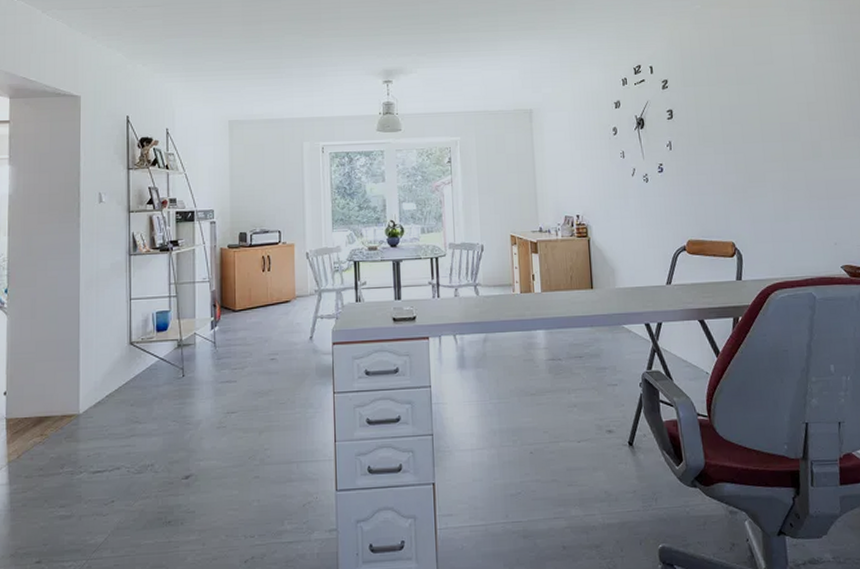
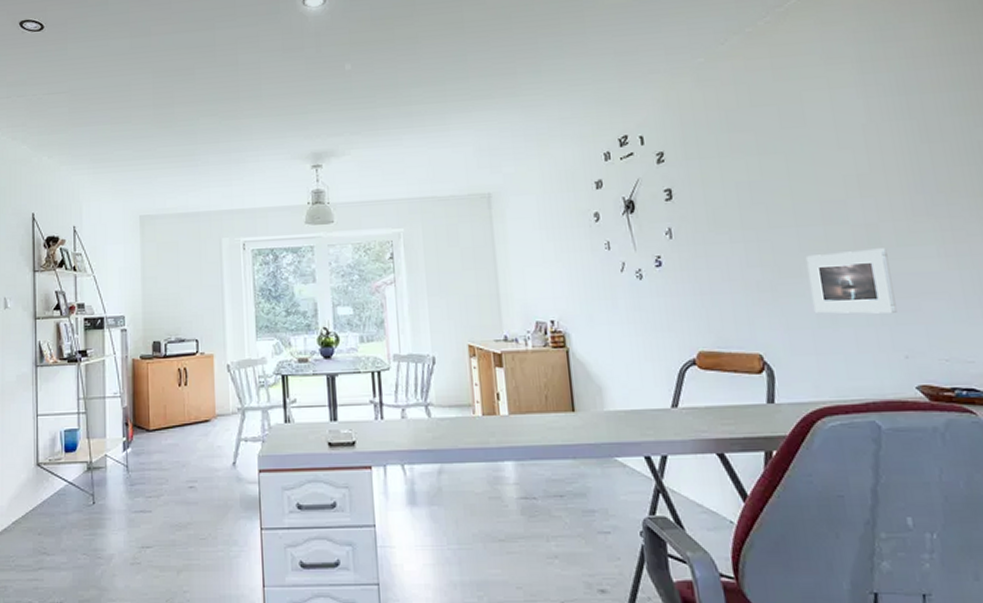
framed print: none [768,160,830,211] -> present [805,248,897,314]

